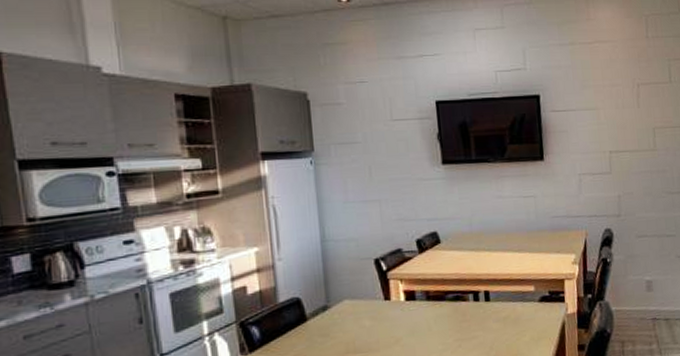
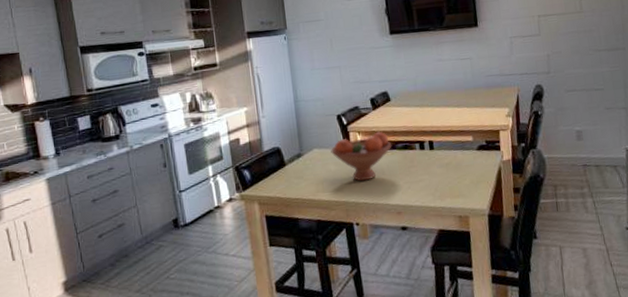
fruit bowl: none [365,279,441,339] -> present [331,131,392,181]

